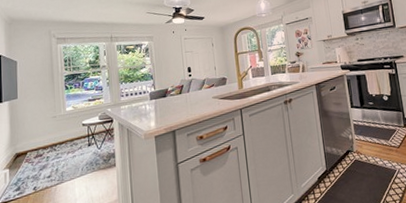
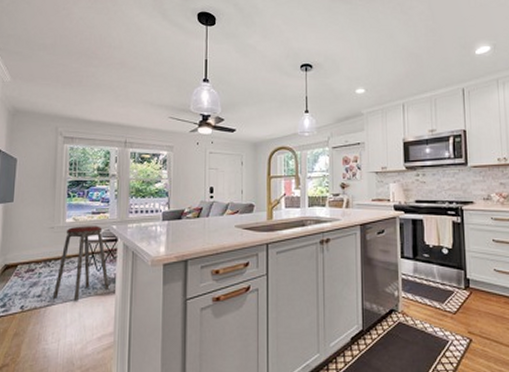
music stool: none [61,110,111,177] -> present [53,226,110,301]

